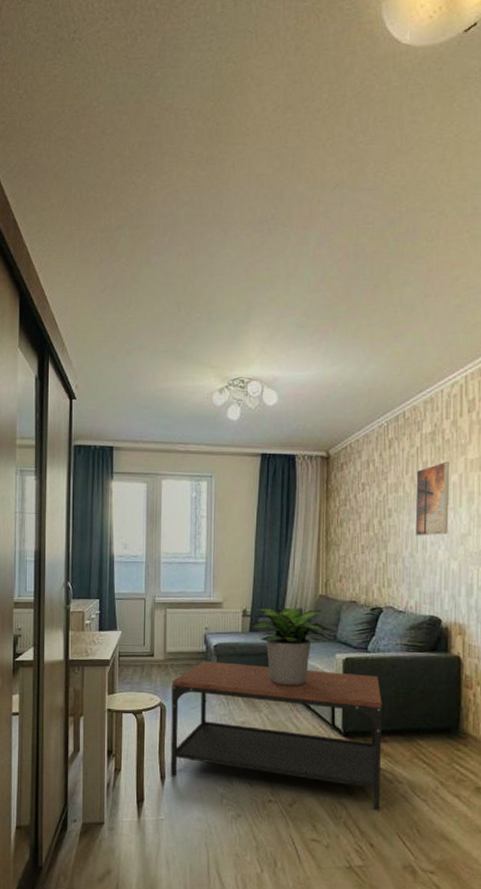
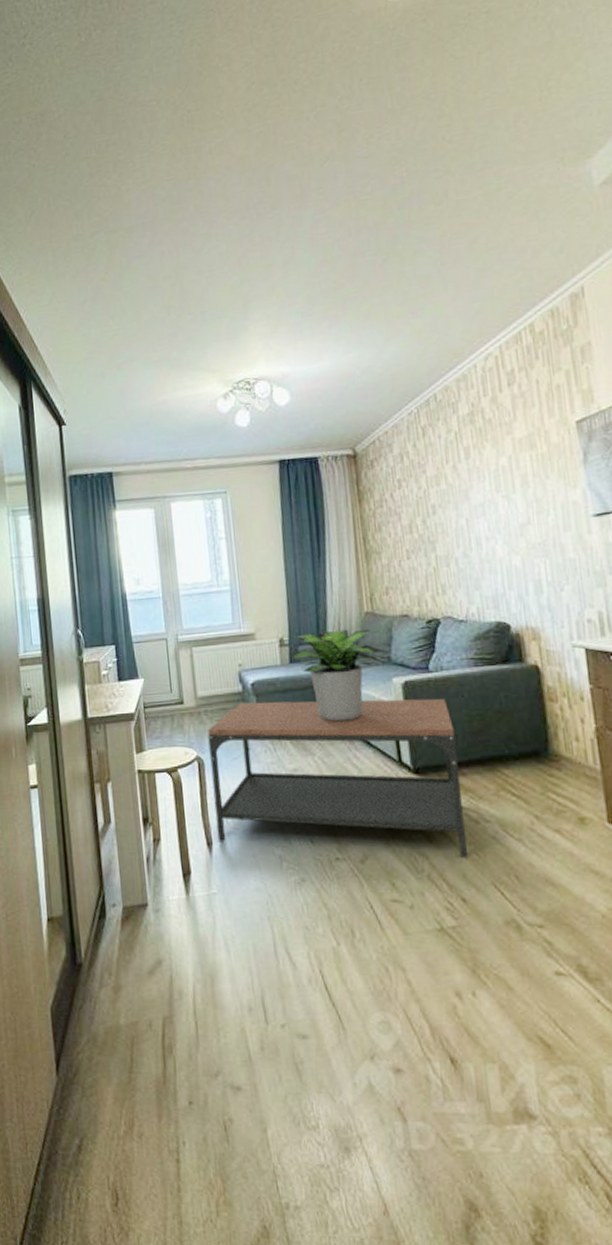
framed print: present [415,461,450,537] -> none [458,443,505,533]

